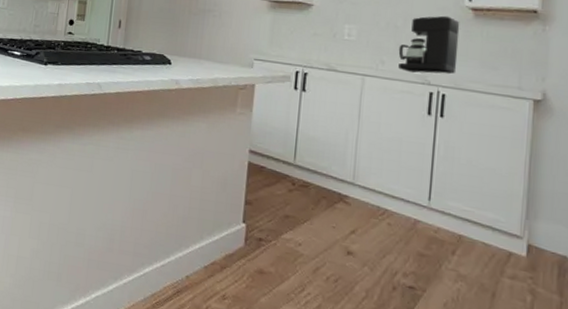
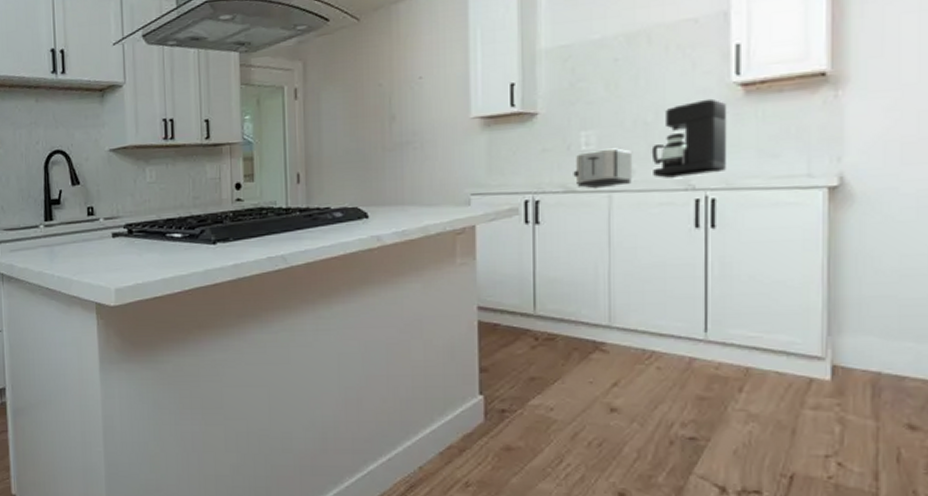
toaster: none [336,41,384,72] -> present [573,148,633,189]

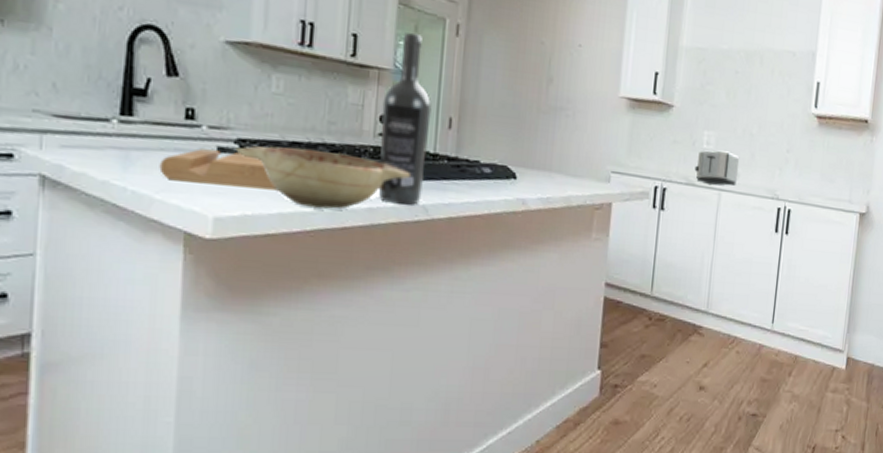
cutting board: none [74,235,159,265] -> present [159,148,277,190]
decorative bowl: none [125,221,267,271] -> present [235,146,410,209]
wine bottle: none [236,107,280,258] -> present [377,33,432,205]
coffee maker: present [651,98,727,179] -> none [752,123,807,188]

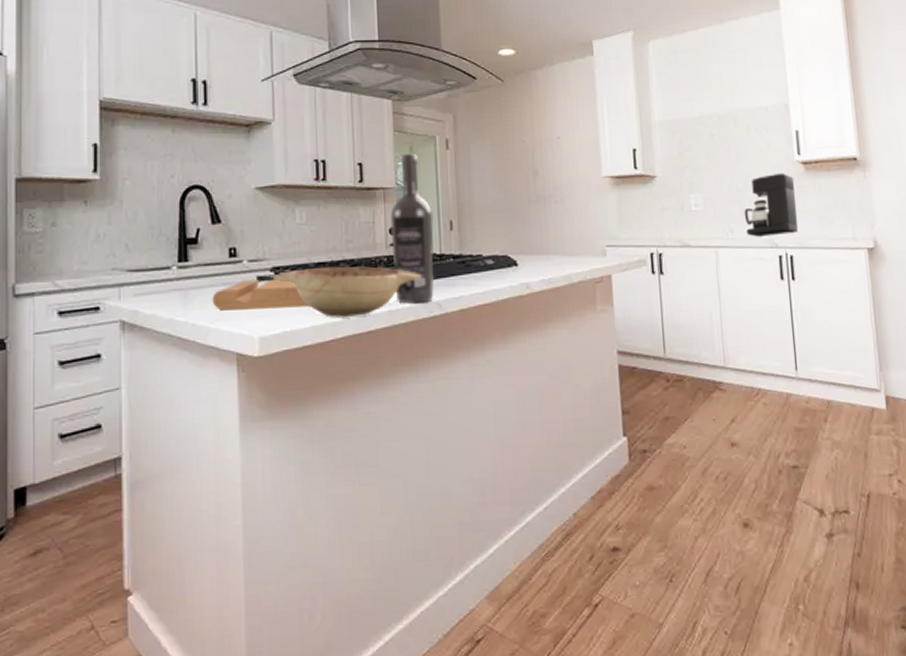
toaster: present [694,150,740,187] -> none [687,210,732,245]
coffee maker: none [752,123,807,188] -> present [744,172,799,238]

